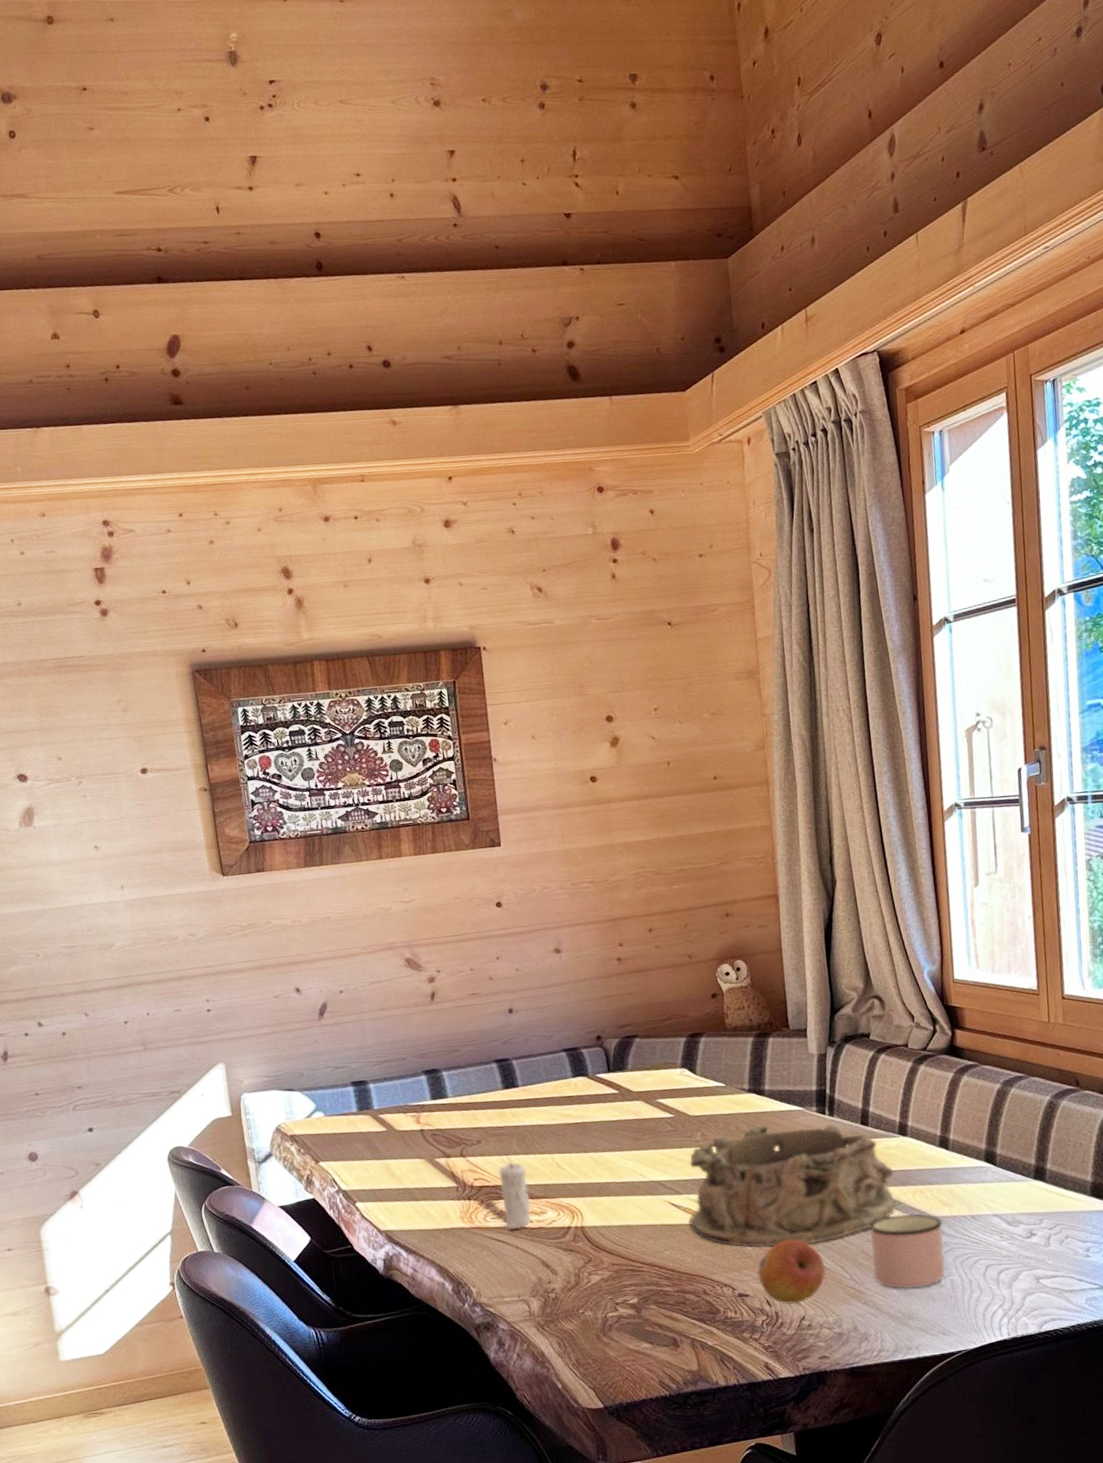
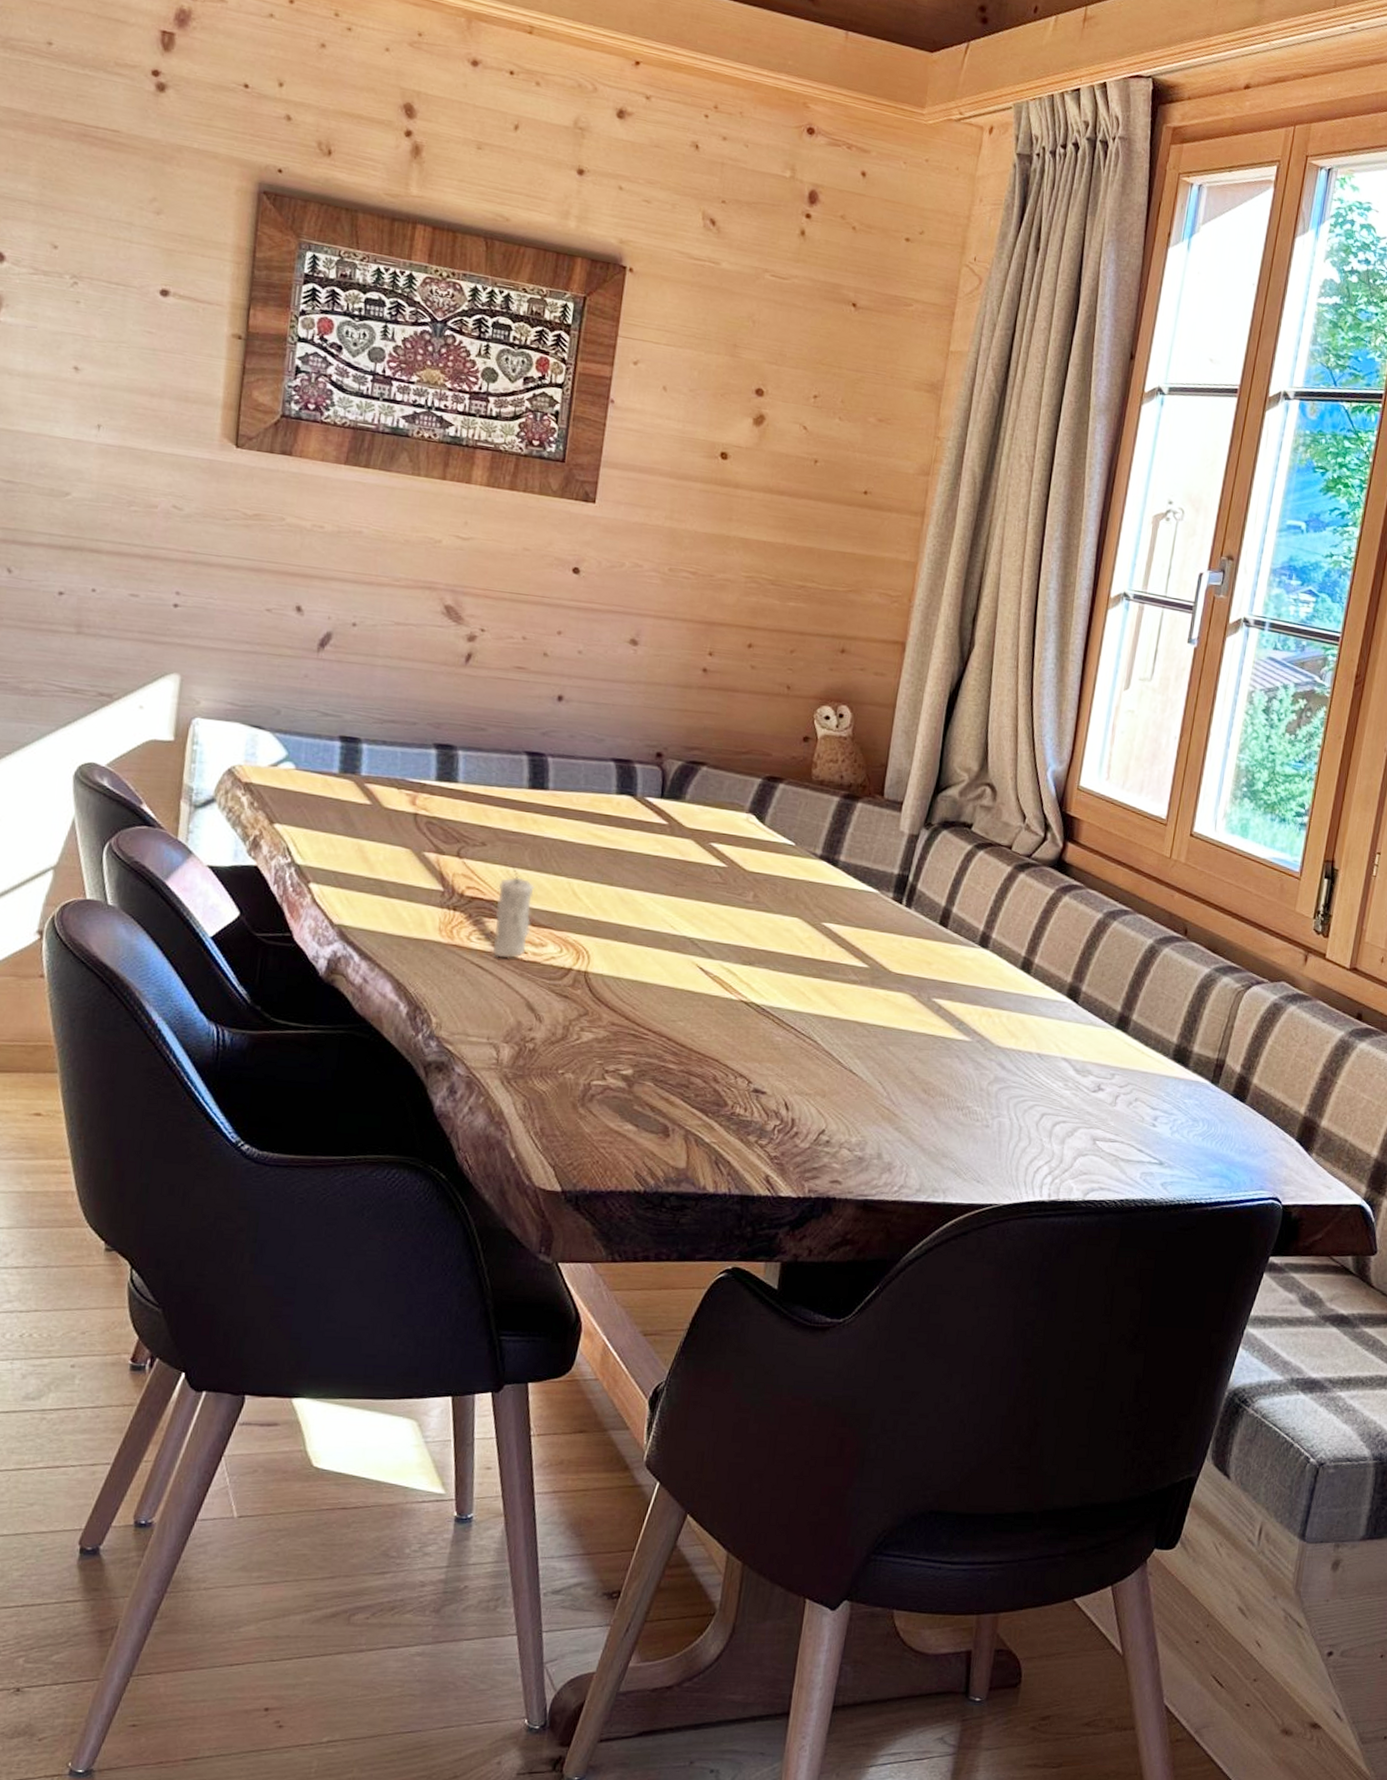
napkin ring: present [688,1122,897,1248] -> none [714,899,964,1049]
fruit: present [757,1239,825,1305] -> none [781,1037,862,1115]
mug: present [868,1213,946,1289] -> none [914,1034,1005,1124]

